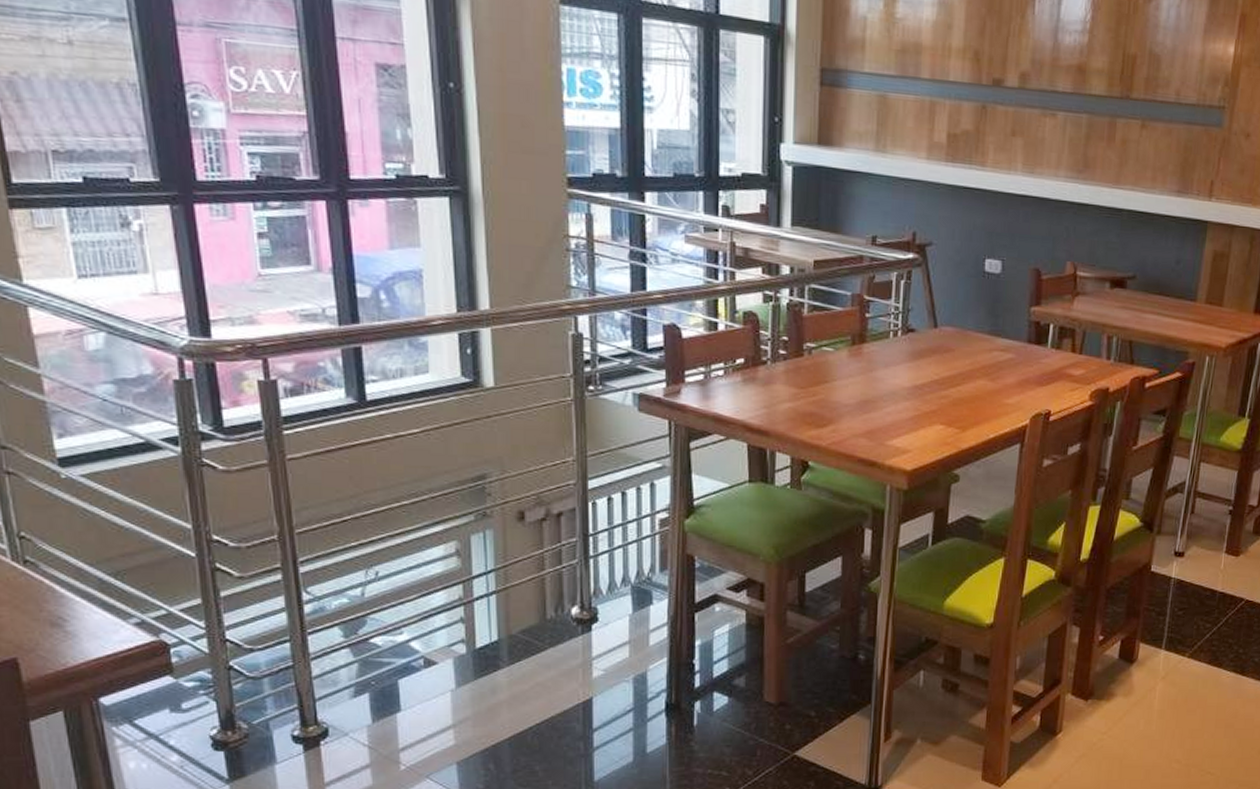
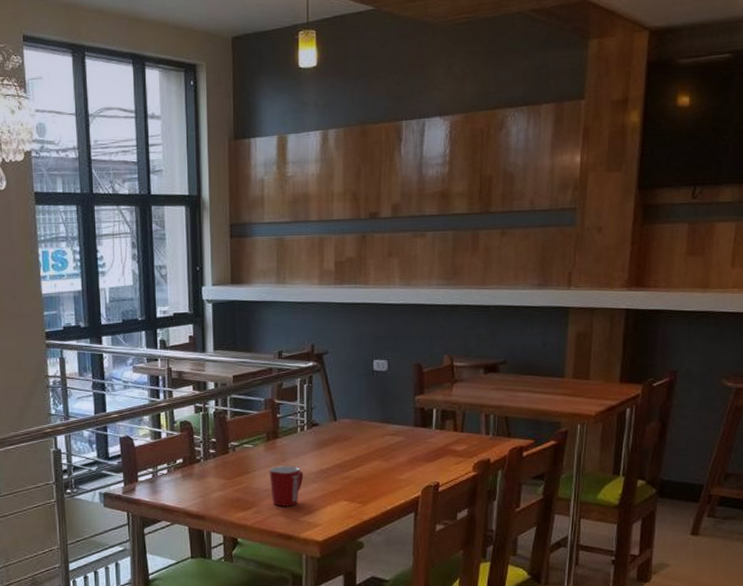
mug: none [851,377,894,427] -> present [269,466,304,507]

